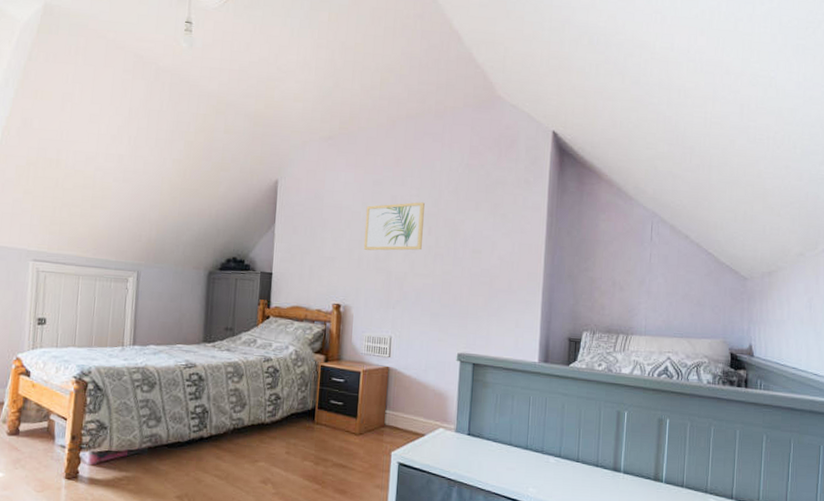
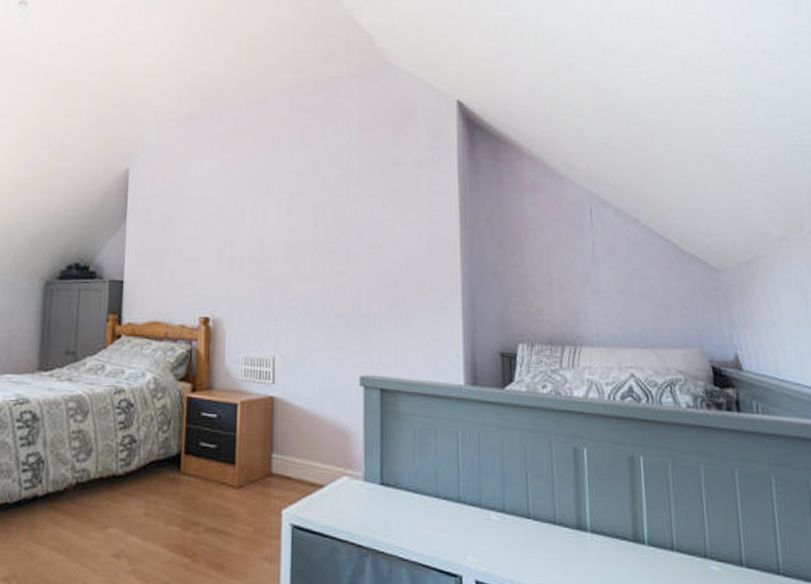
wall art: present [363,202,425,251] -> none [235,189,308,250]

